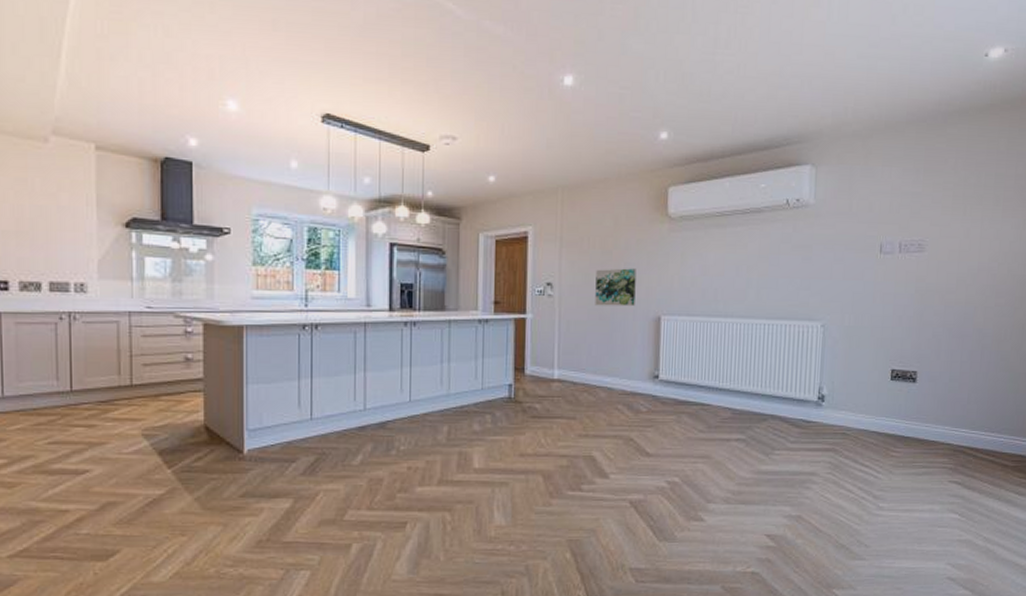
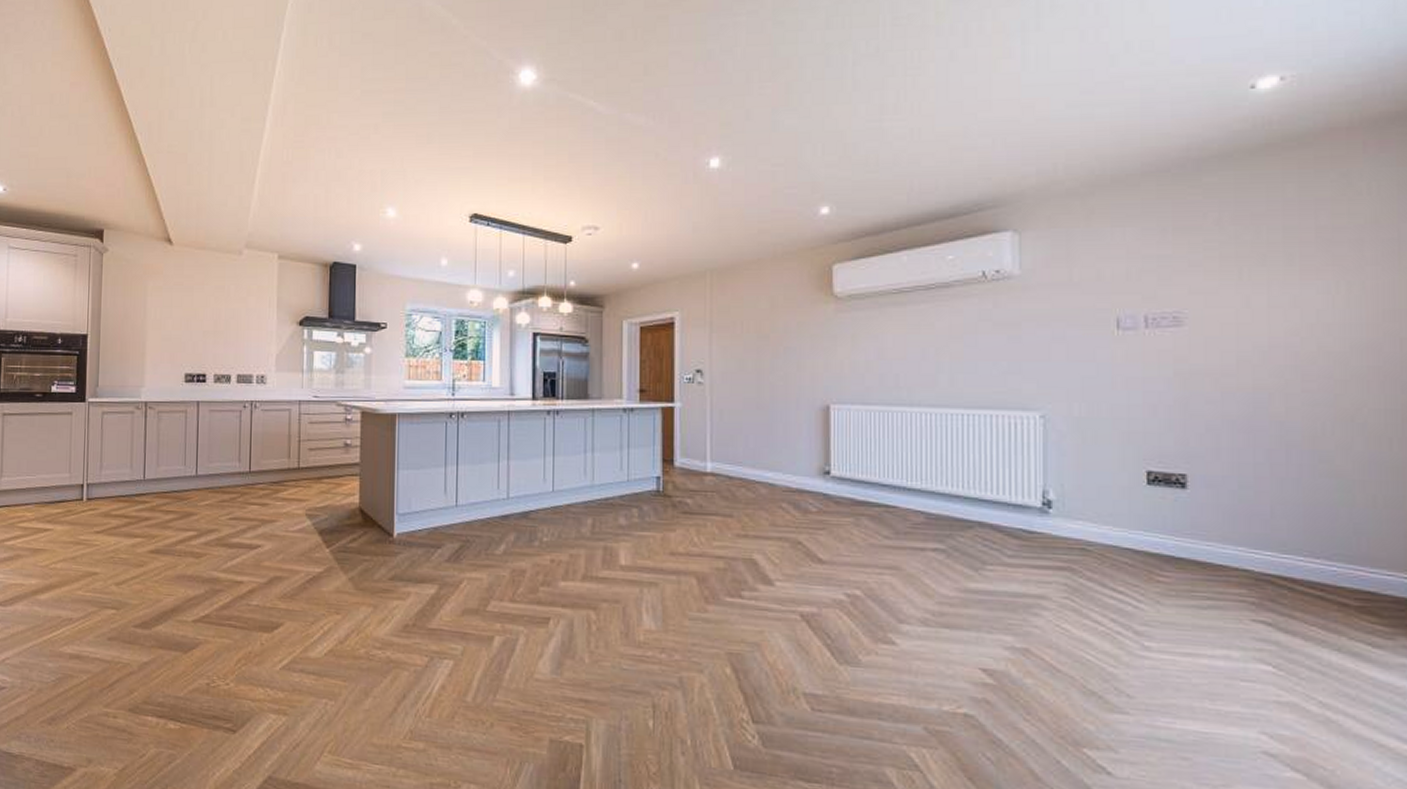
wall art: present [595,268,636,307] -> none [751,353,798,395]

